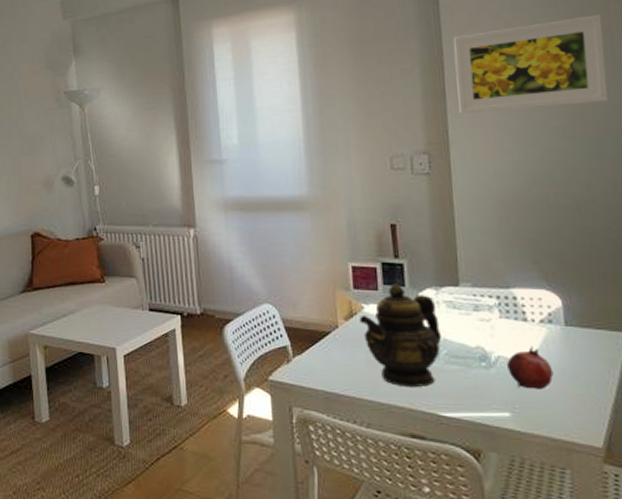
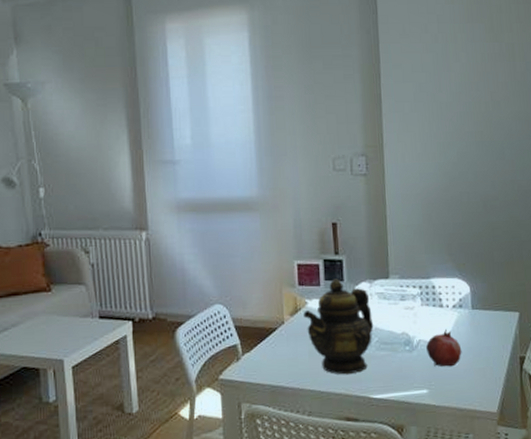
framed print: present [453,15,608,114] -> none [389,33,509,119]

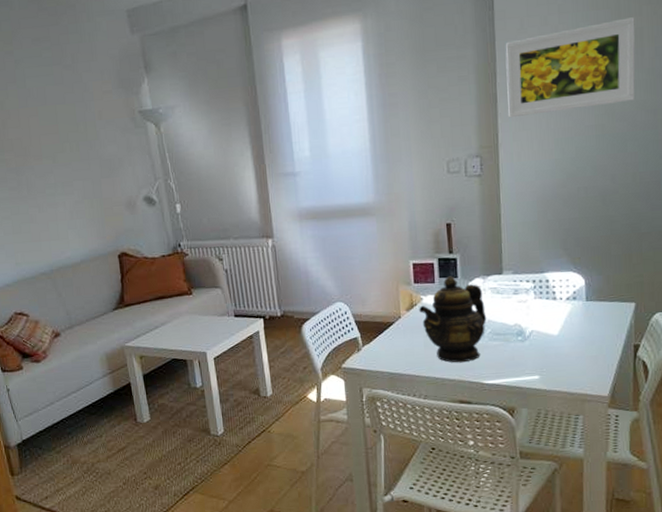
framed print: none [389,33,509,119] -> present [505,17,635,118]
fruit: present [426,328,462,367] -> none [539,320,575,355]

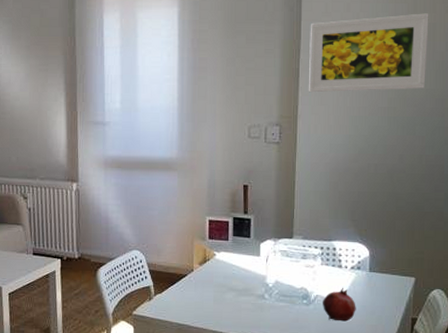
teapot: present [419,276,487,363] -> none [211,235,275,320]
fruit: none [539,320,575,355] -> present [323,287,356,322]

